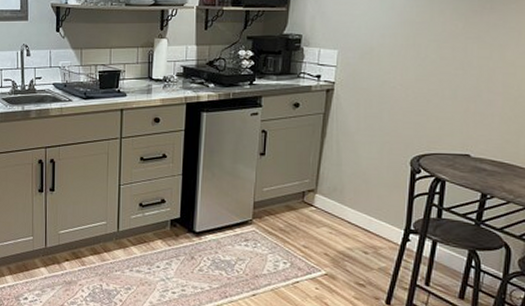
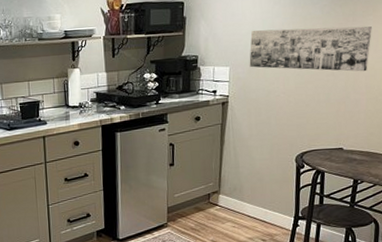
wall art: none [361,11,514,68] -> present [249,26,372,72]

